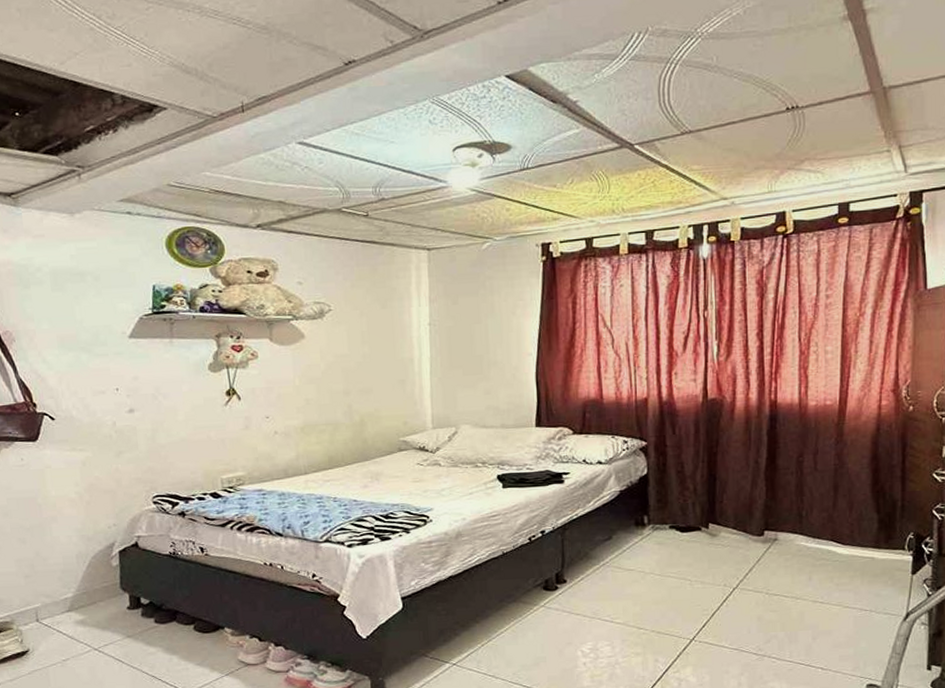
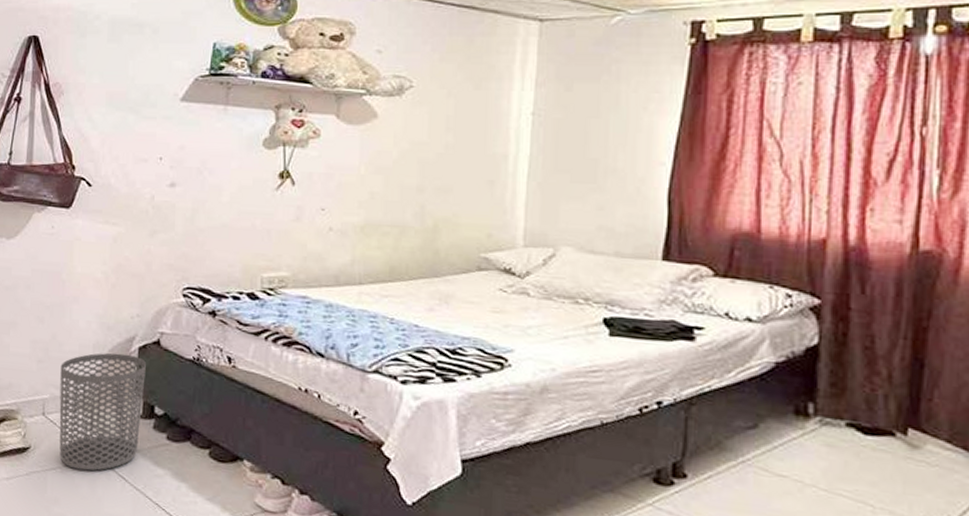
waste bin: none [47,558,130,661] -> present [59,353,146,471]

